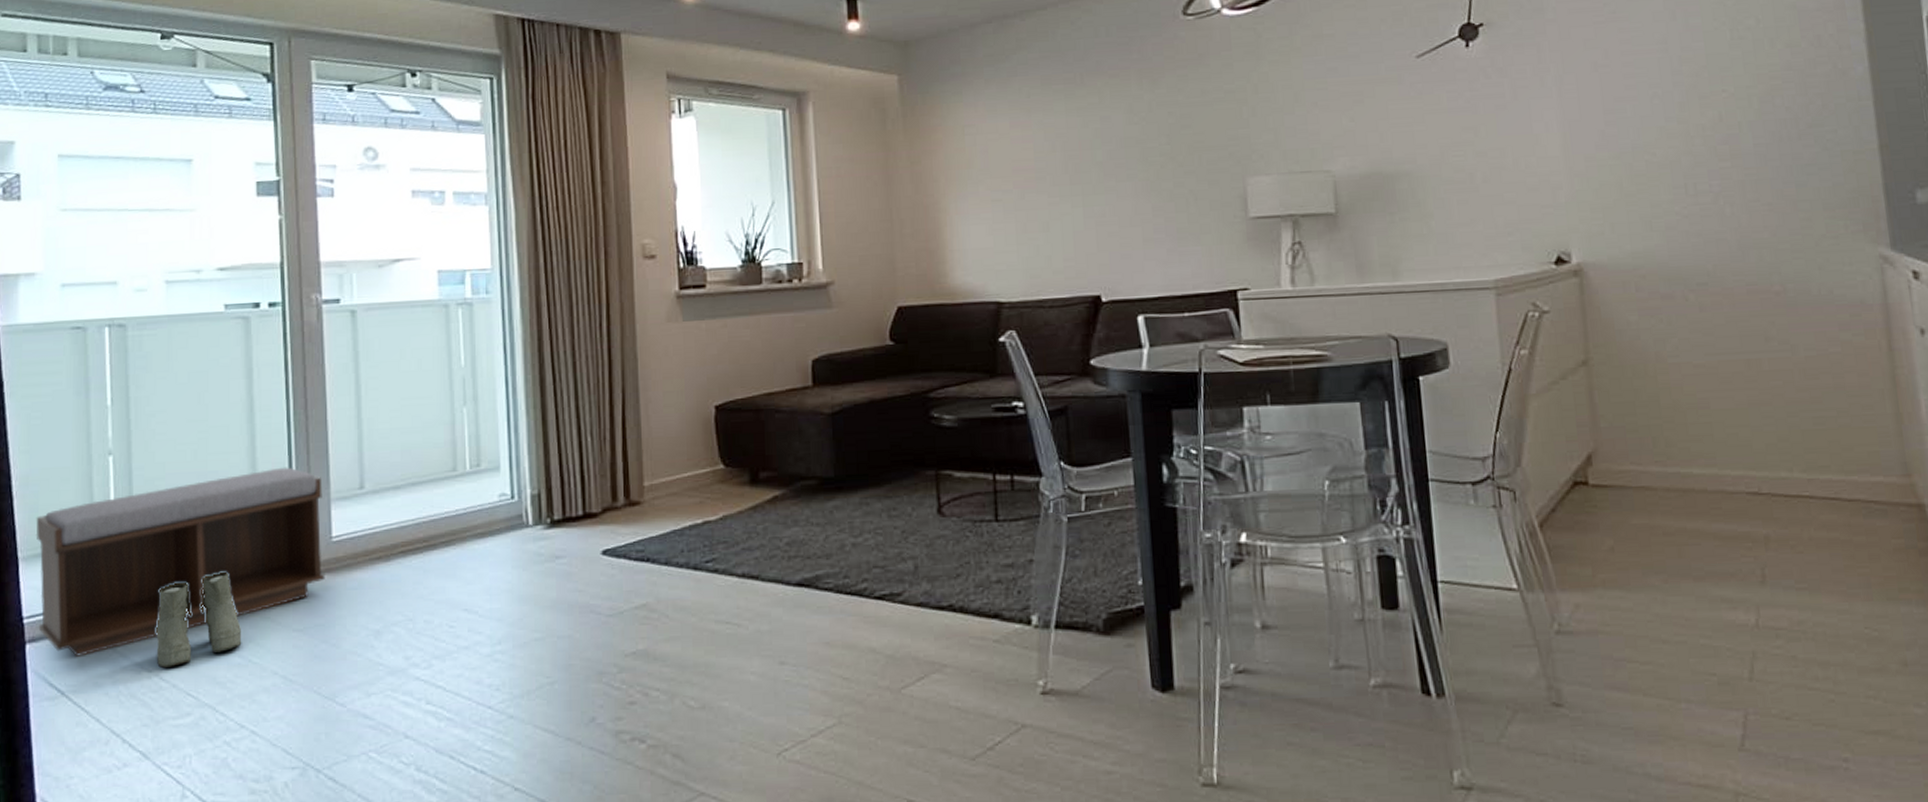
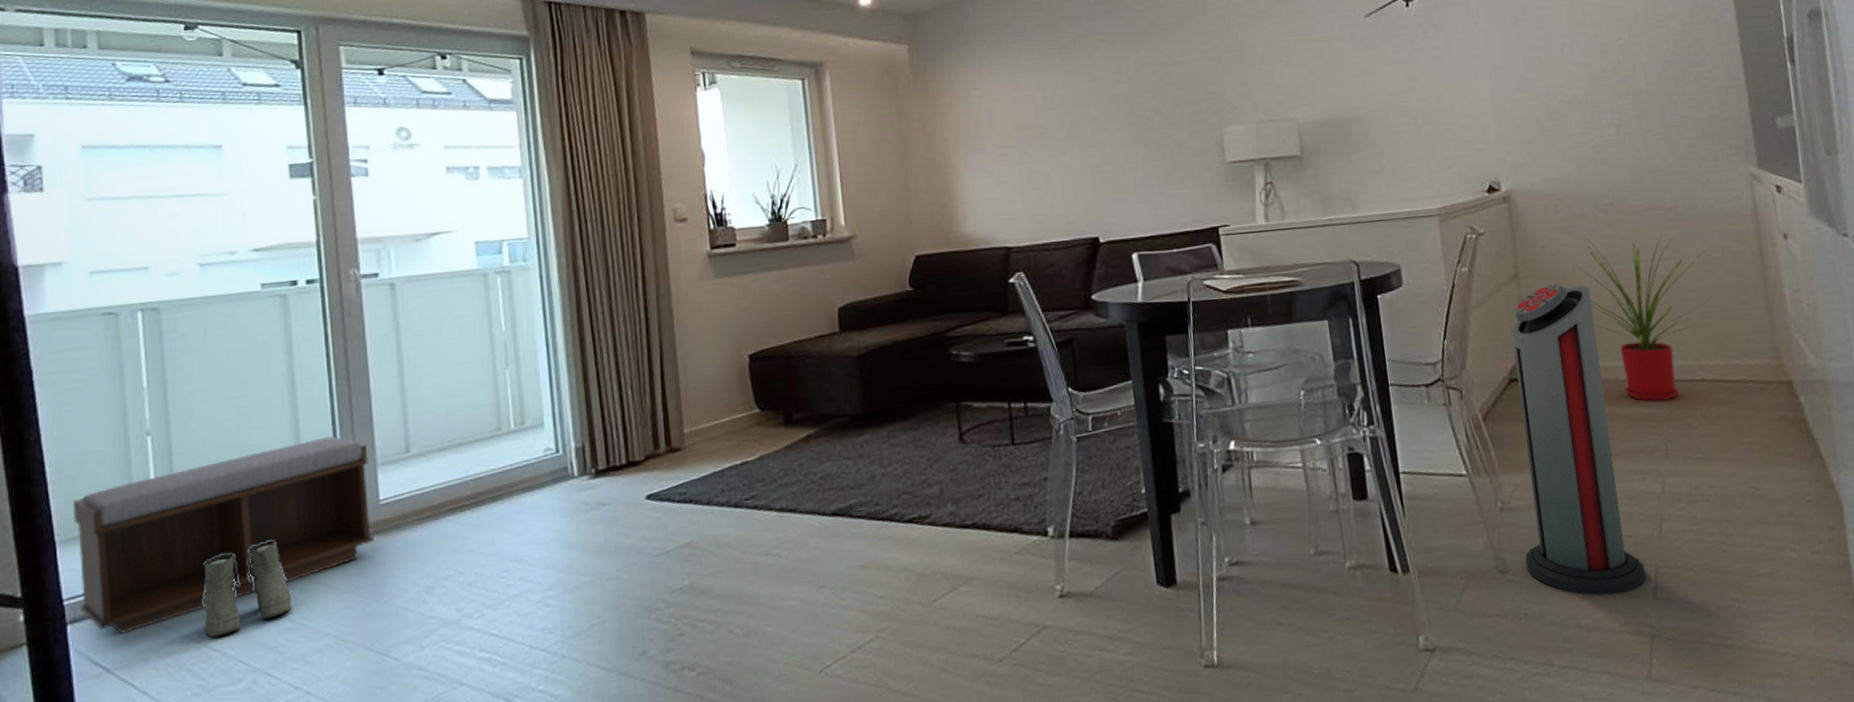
air purifier: none [1578,375,1732,741] -> present [1511,284,1646,596]
house plant: none [1659,321,1826,520] -> present [1576,233,1711,402]

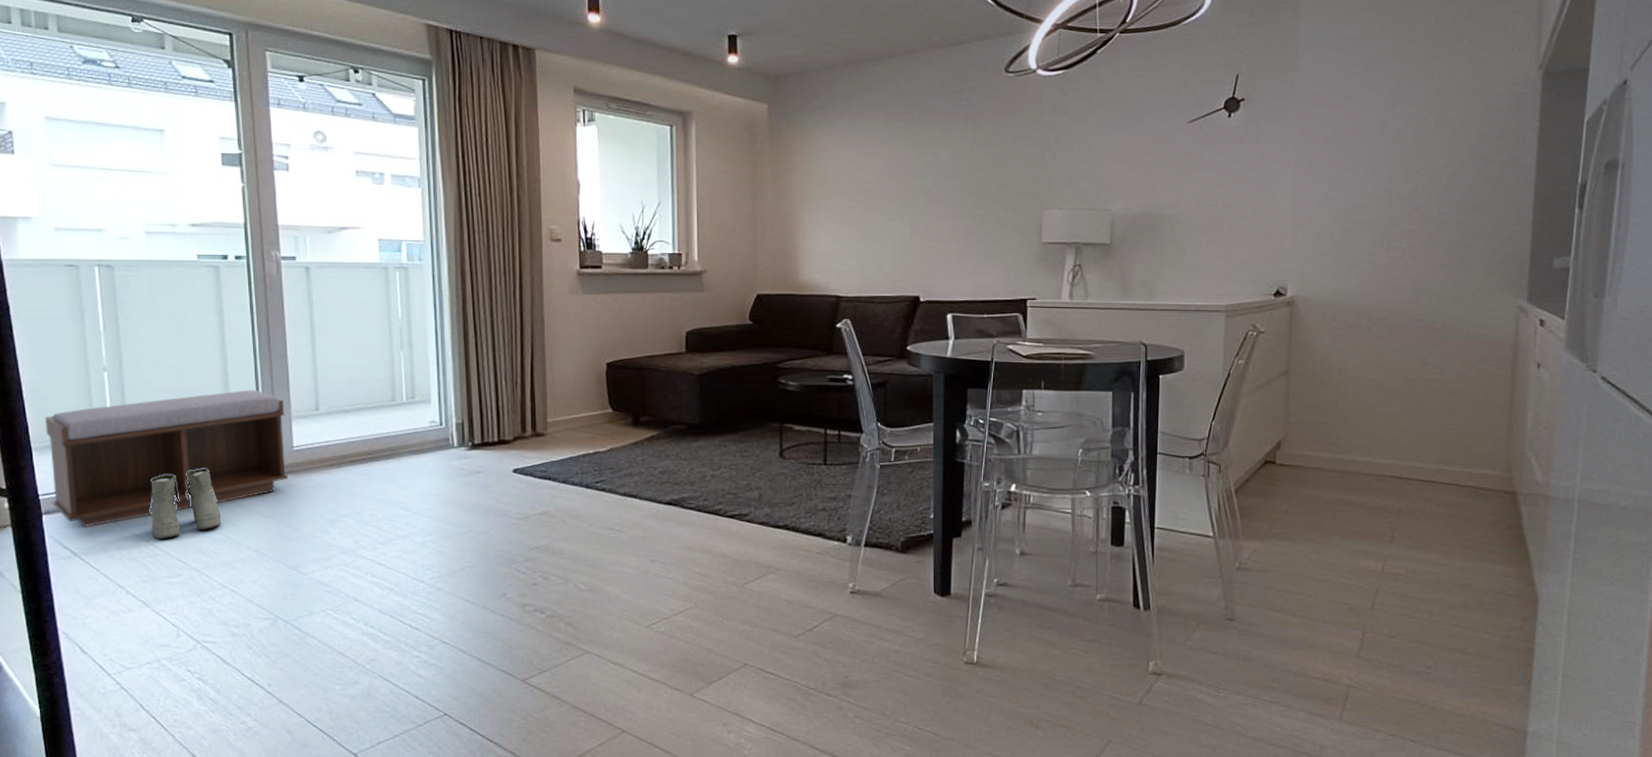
air purifier: present [1511,284,1646,596] -> none [1251,384,1354,649]
house plant: present [1576,233,1711,402] -> none [1342,347,1463,496]

